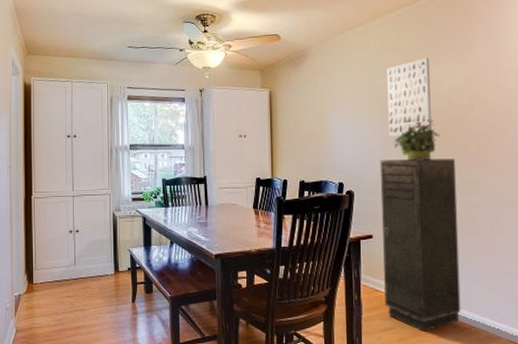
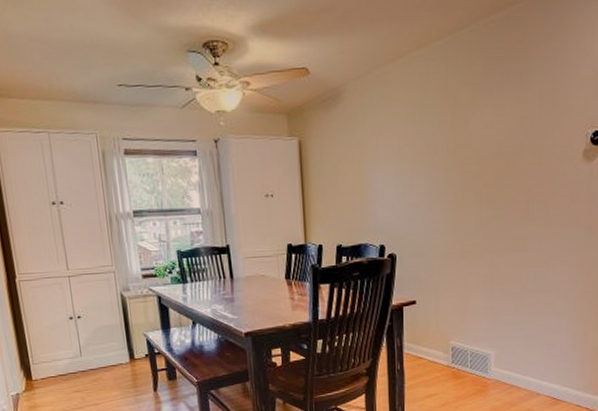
storage cabinet: present [380,159,461,332] -> none [424,213,505,395]
wall art: present [387,58,431,138] -> none [433,96,480,192]
potted plant: present [394,118,441,161] -> none [440,168,490,217]

